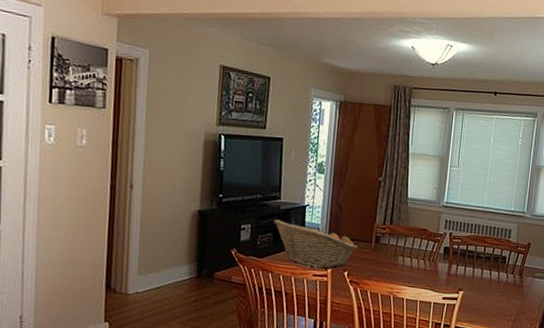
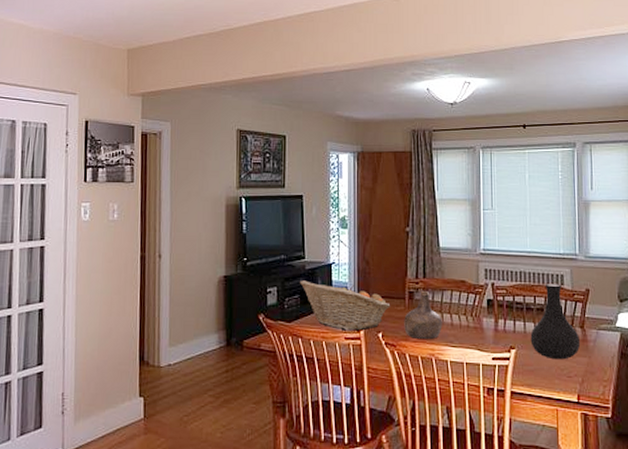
bottle: none [368,236,403,280] -> present [404,291,442,340]
vase: none [476,236,517,301] -> present [530,284,580,360]

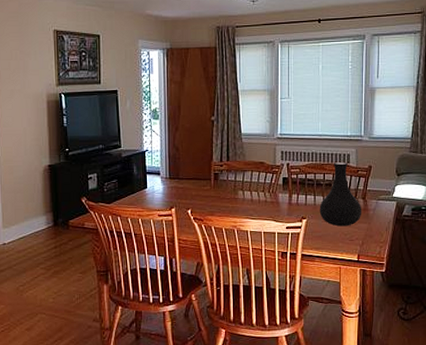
fruit basket: present [300,280,391,331] -> none [117,167,198,209]
bottle: present [404,291,442,340] -> none [210,173,244,214]

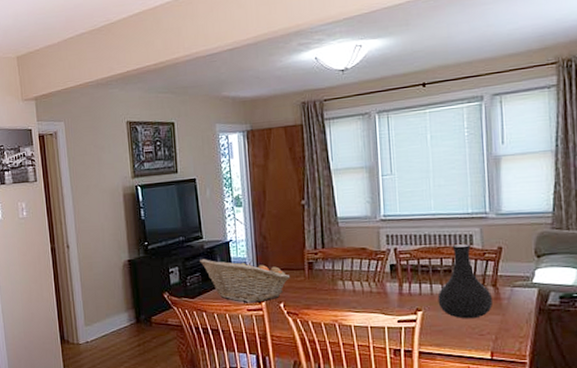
fruit basket: none [117,167,198,209] -> present [200,259,291,303]

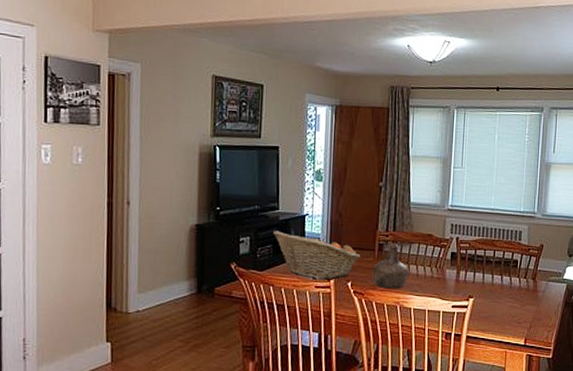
bottle: none [305,261,344,307] -> present [372,244,409,289]
vase: present [437,244,492,319] -> none [487,239,531,308]

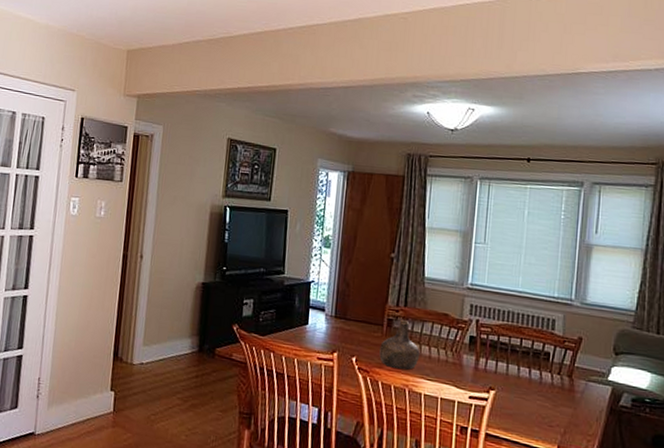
fruit basket: present [273,231,361,280] -> none [277,295,368,352]

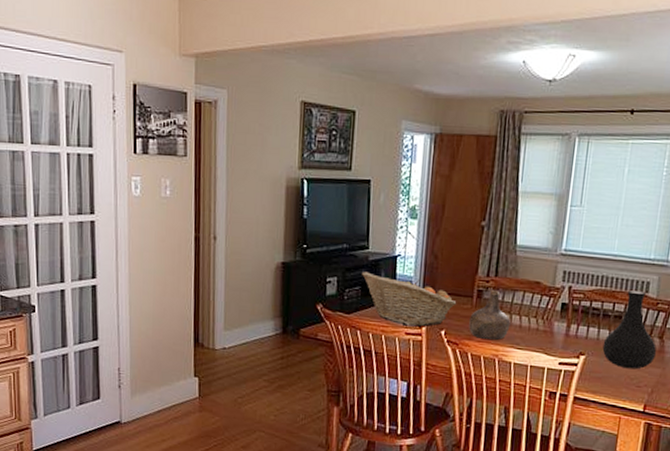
fruit basket: none [277,295,368,352] -> present [362,272,457,327]
vase: none [512,327,566,408] -> present [602,290,656,369]

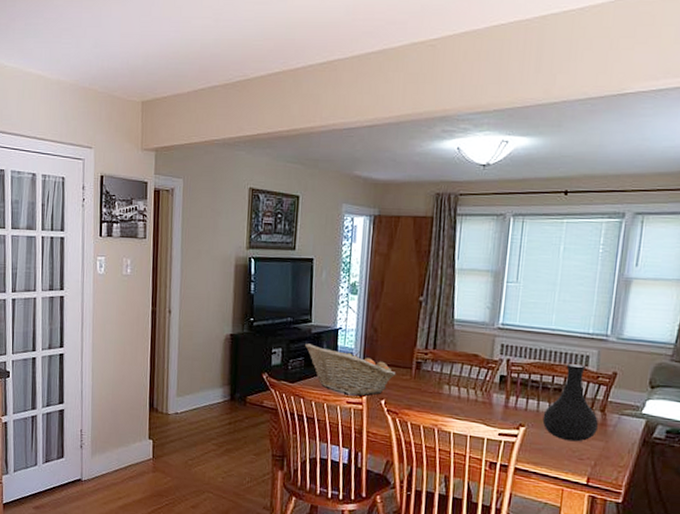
bottle: present [469,290,511,341] -> none [408,362,449,411]

